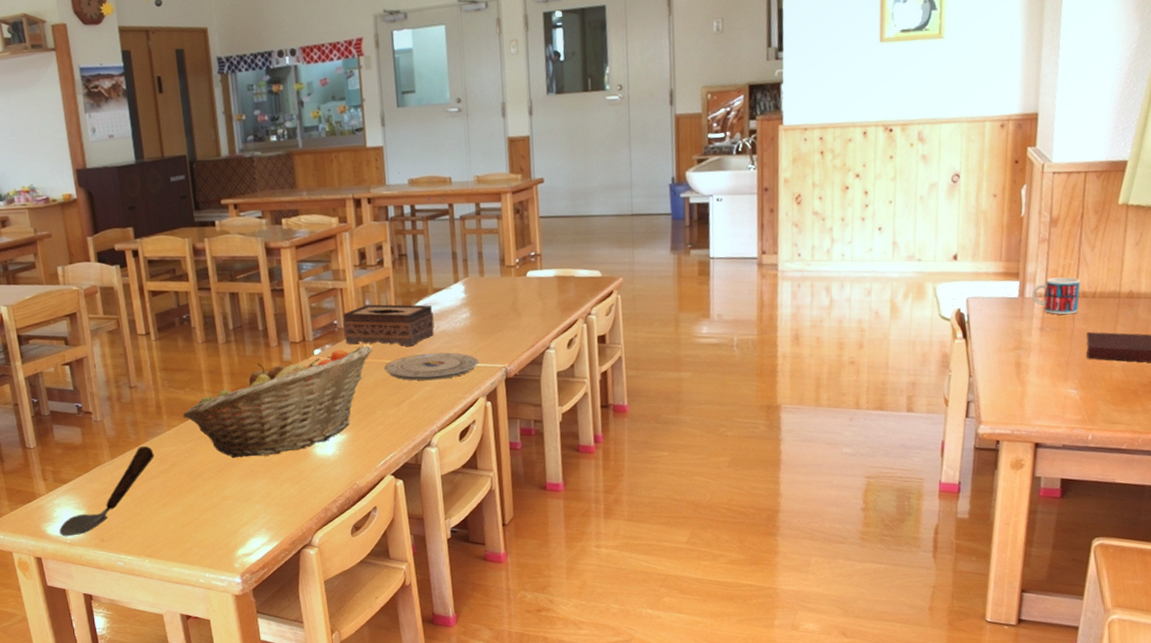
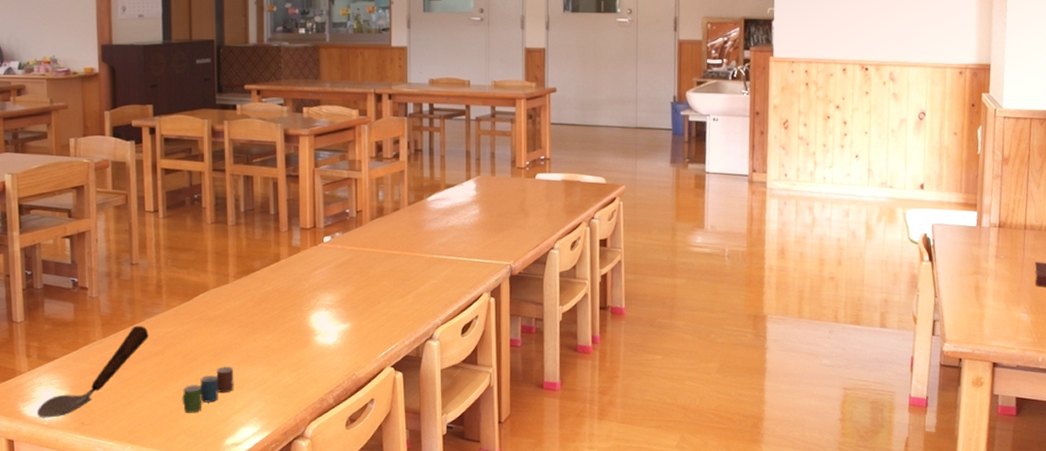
fruit basket: present [182,345,372,458] -> none [183,235,382,343]
cup: none [191,481,240,527] -> present [182,366,234,413]
tissue box: present [342,304,435,347] -> none [355,195,444,240]
plate: present [384,352,479,381] -> none [392,247,486,274]
mug: present [1032,277,1080,315] -> none [988,210,1029,245]

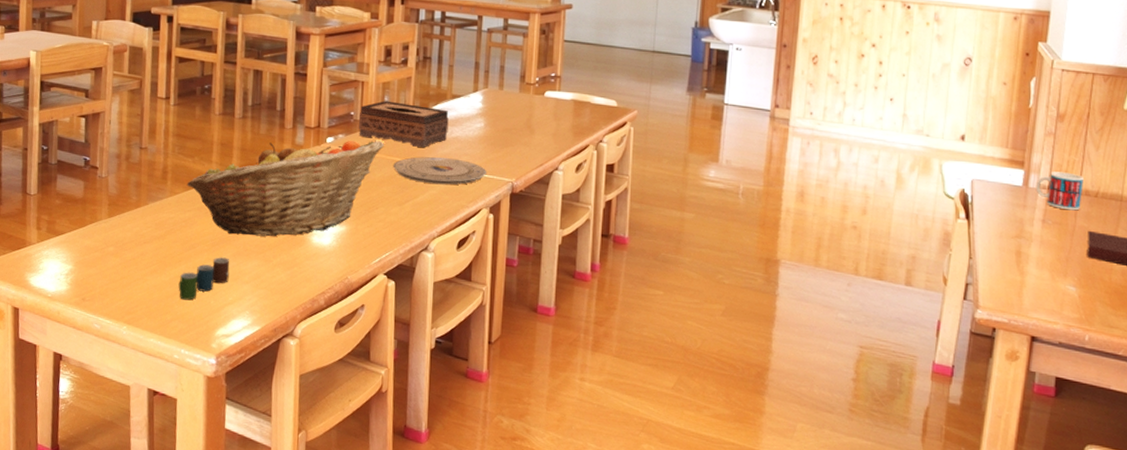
spoon: present [37,326,149,418] -> none [42,209,152,291]
fruit basket: none [183,235,382,343] -> present [186,140,384,237]
tissue box: none [355,195,444,240] -> present [359,100,449,148]
plate: none [392,247,486,274] -> present [392,157,487,185]
mug: none [988,210,1029,245] -> present [1035,171,1084,211]

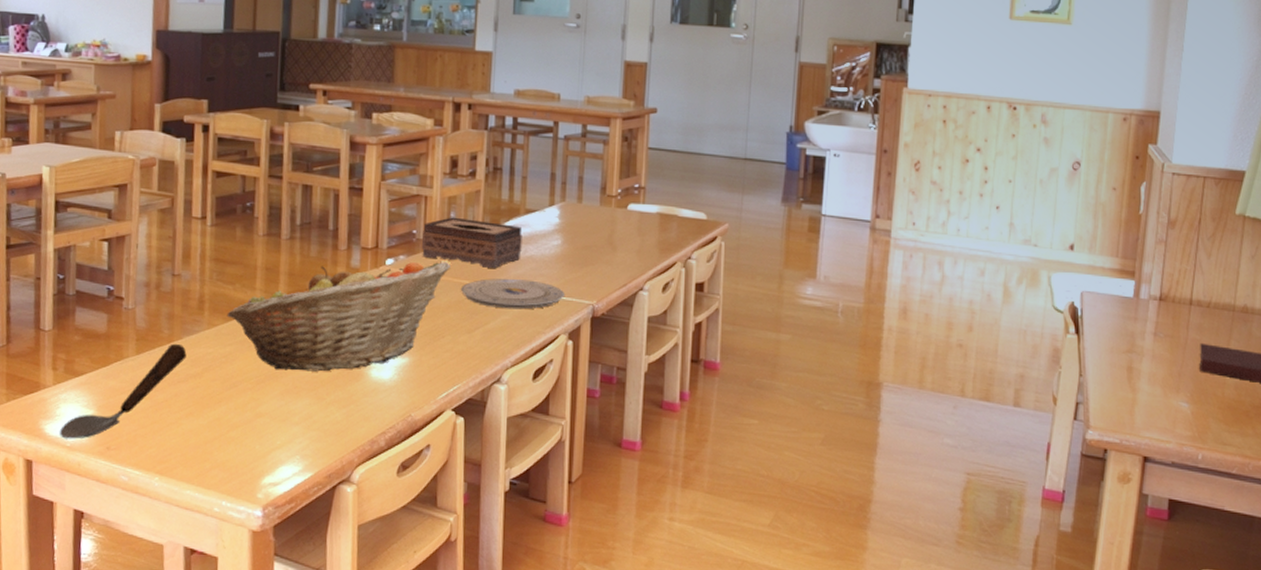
spoon: none [42,209,152,291] -> present [60,344,187,439]
cup: present [178,257,230,300] -> none [218,396,277,446]
mug: present [1035,171,1084,211] -> none [1146,281,1195,322]

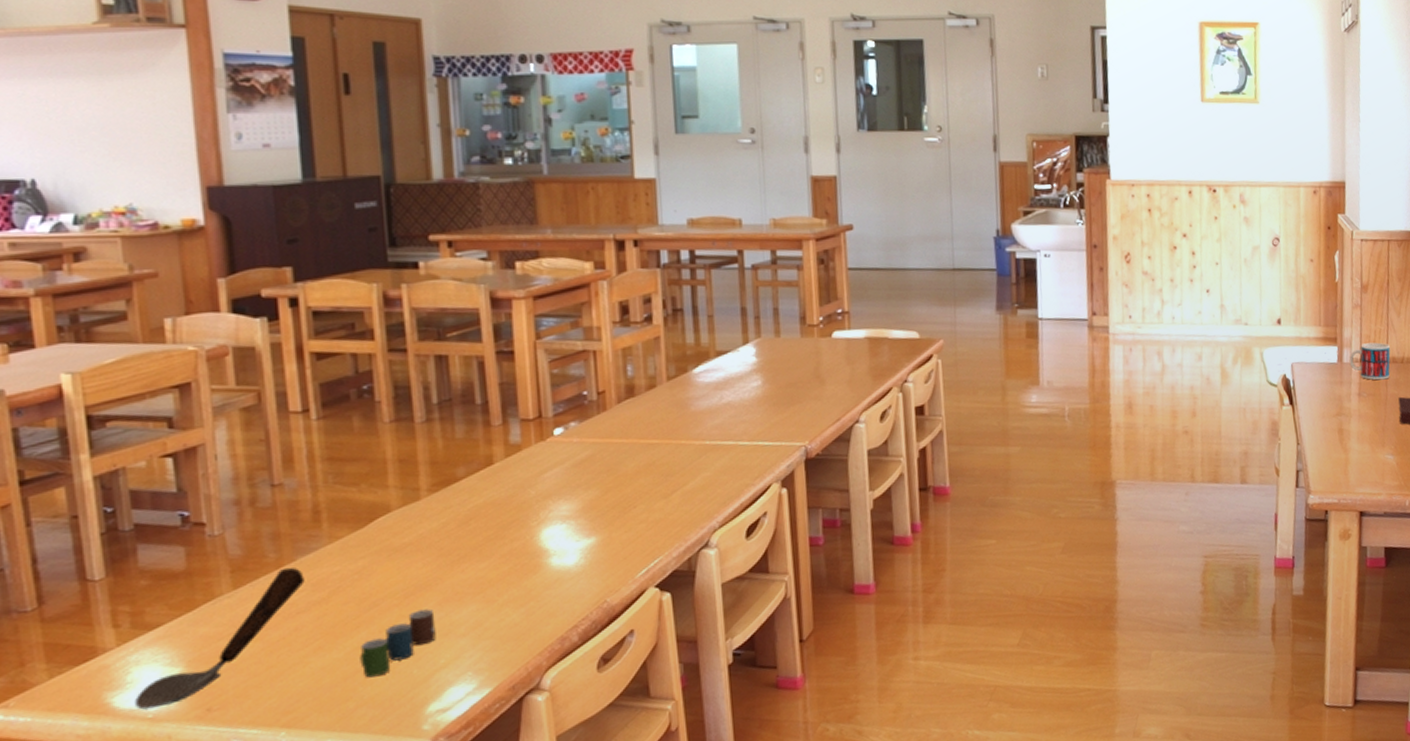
cup: none [218,396,277,446] -> present [360,609,436,678]
fruit basket: present [226,261,450,372] -> none [353,421,634,578]
tissue box: present [422,217,522,269] -> none [595,370,717,423]
plate: present [460,279,566,310] -> none [649,428,773,466]
mug: none [1146,281,1195,322] -> present [1349,342,1391,380]

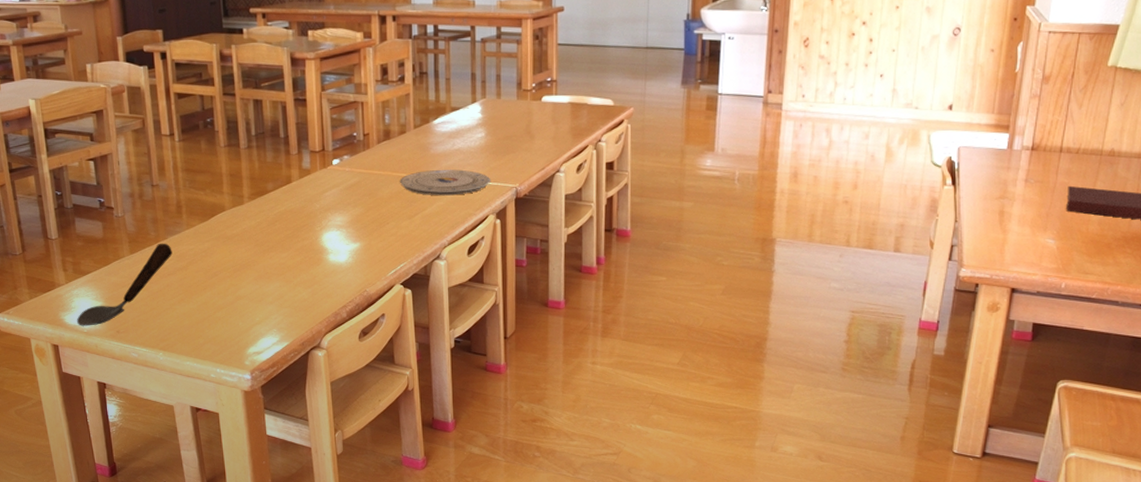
cup: present [360,609,436,678] -> none [206,282,254,324]
plate: none [649,428,773,466] -> present [399,169,491,196]
mug: present [1349,342,1391,380] -> none [1019,132,1066,169]

